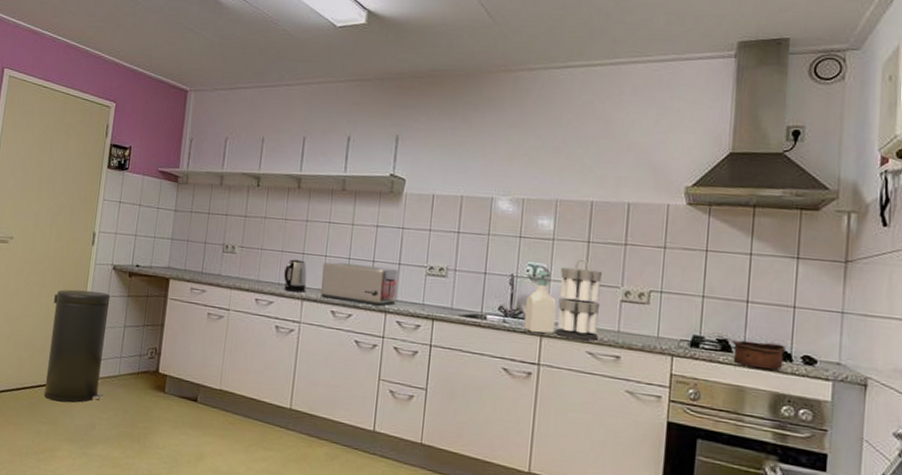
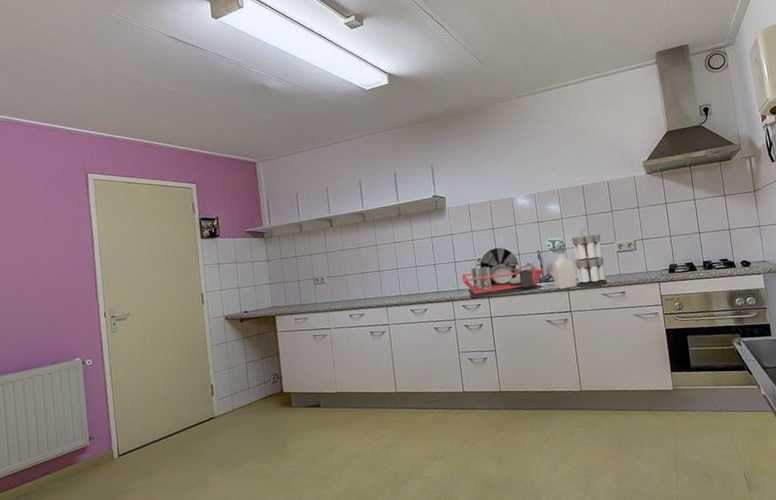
pedal bin: present [43,289,111,403] -> none [179,340,242,439]
kettle: present [284,259,307,293] -> none [367,276,388,303]
toaster: present [320,262,398,306] -> none [396,266,458,302]
dish rack: none [403,257,516,325] -> present [461,247,545,298]
cooking pot: present [716,336,786,370] -> none [684,257,731,278]

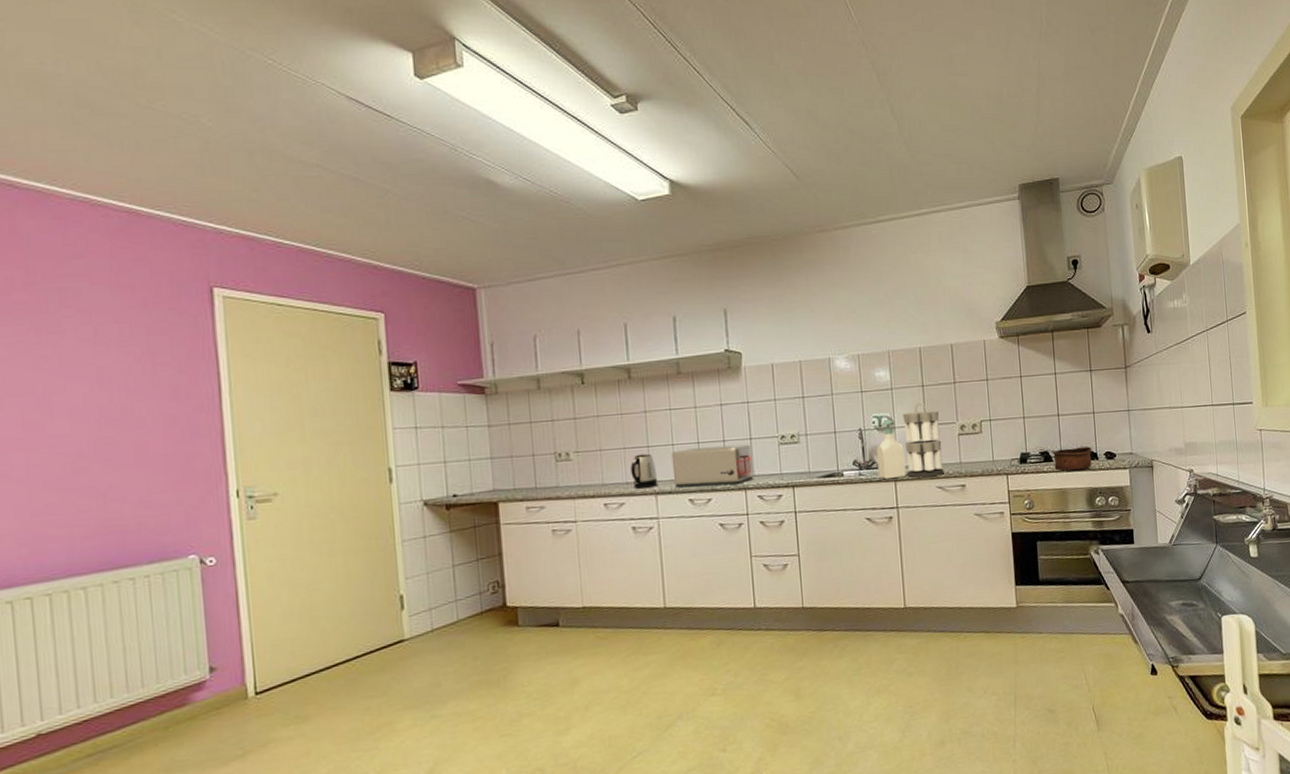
kettle: none [367,276,388,303] -> present [630,453,658,489]
toaster: none [396,266,458,302] -> present [671,444,754,488]
dish rack: present [461,247,545,298] -> none [758,422,867,487]
cooking pot: none [684,257,731,278] -> present [1039,446,1092,471]

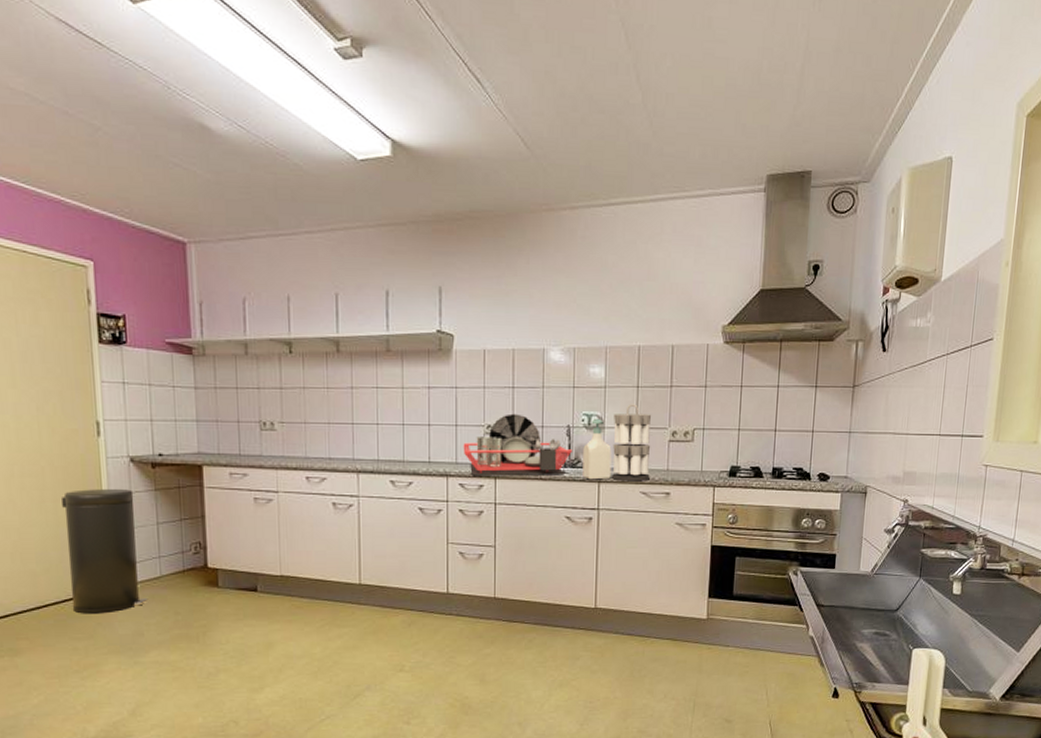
pedal bin: none [353,534,445,670] -> present [62,489,148,614]
kettle: present [630,453,658,489] -> none [334,430,361,465]
toaster: present [671,444,754,488] -> none [375,429,457,470]
dish rack: none [758,422,867,487] -> present [463,413,573,476]
cooking pot: present [1039,446,1092,471] -> none [750,464,806,489]

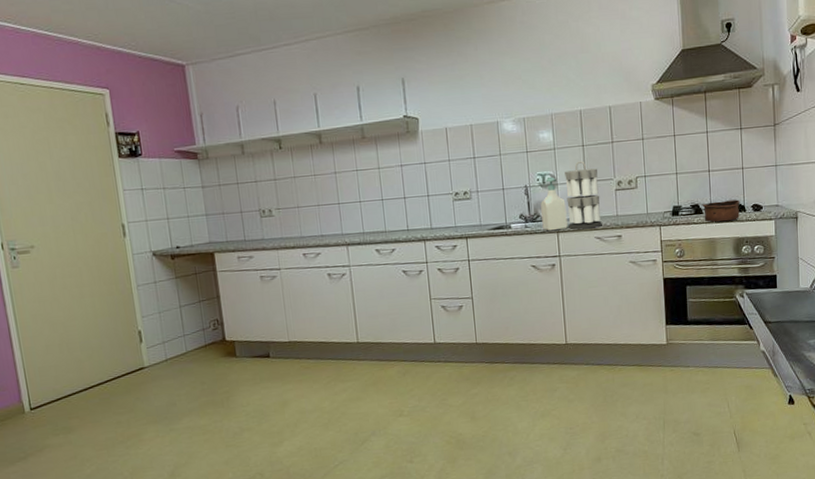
pedal bin: present [62,489,148,614] -> none [98,280,178,392]
dish rack: present [463,413,573,476] -> none [435,180,532,238]
cooking pot: none [750,464,806,489] -> present [690,199,740,222]

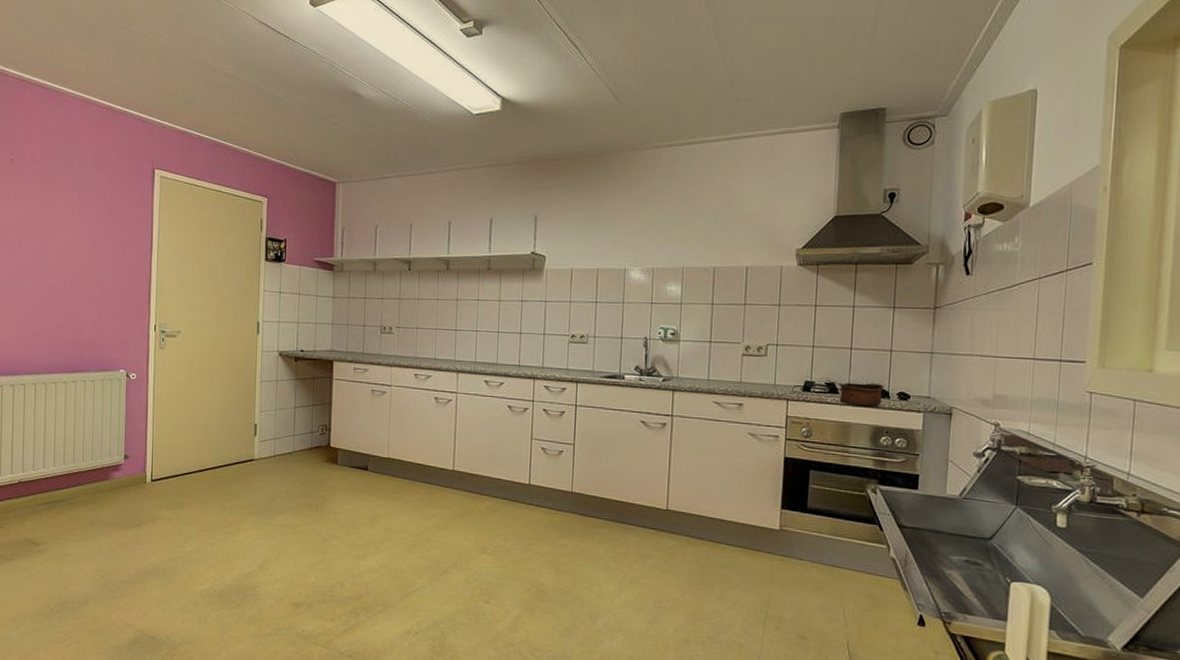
soap bottle: present [541,177,568,231] -> none [658,332,686,388]
spice rack: present [565,161,602,230] -> none [686,319,725,392]

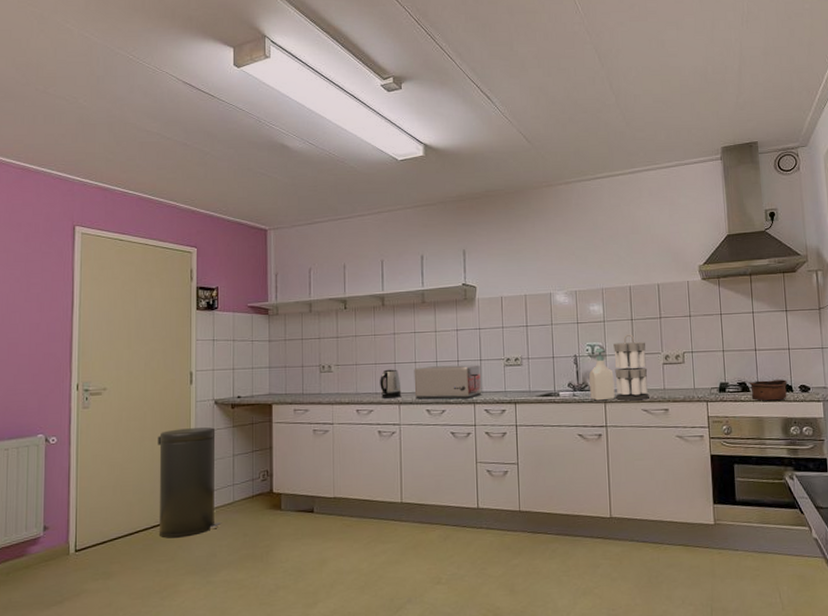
pedal bin: none [224,376,282,480] -> present [158,427,222,539]
kettle: none [439,335,461,366] -> present [380,369,402,398]
toaster: none [473,336,544,373] -> present [414,364,482,400]
soap bottle: none [658,332,686,388] -> present [589,348,615,401]
spice rack: none [686,319,725,392] -> present [613,334,649,401]

